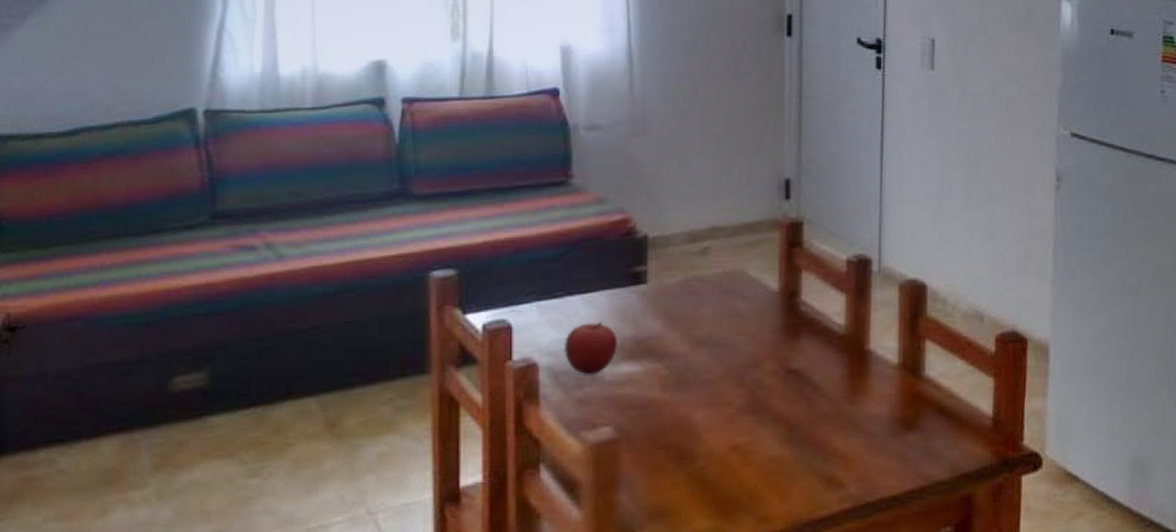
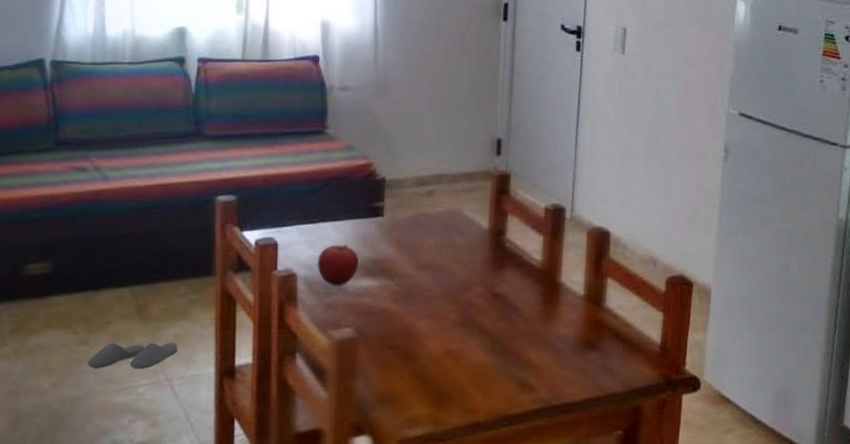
slippers: none [259,464,383,505] -> present [87,342,178,368]

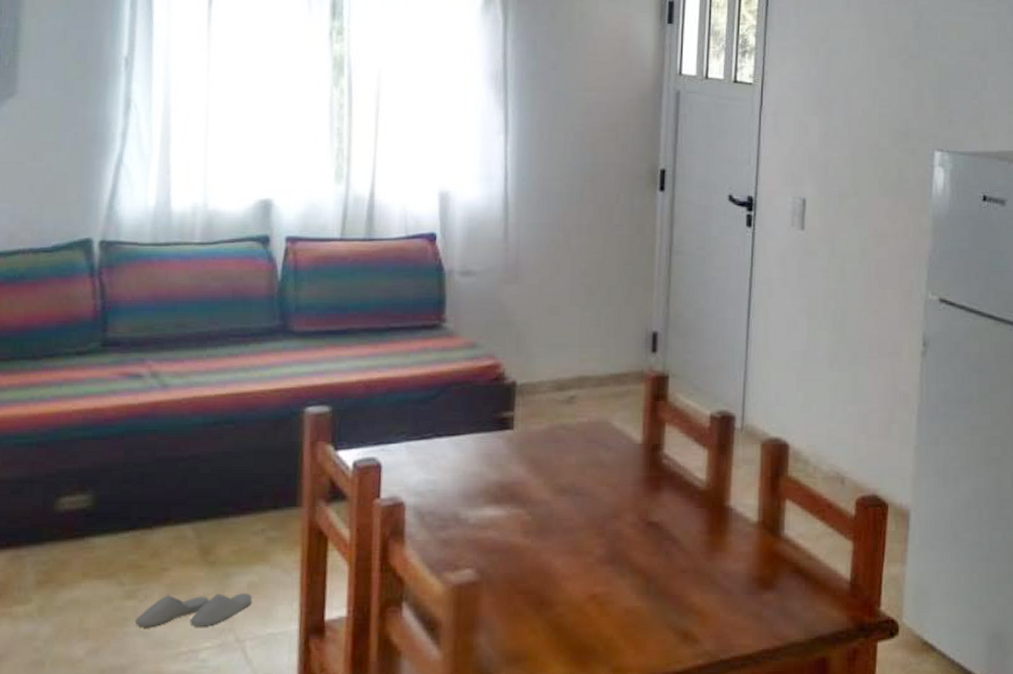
fruit: present [316,244,360,286] -> none [430,464,483,517]

